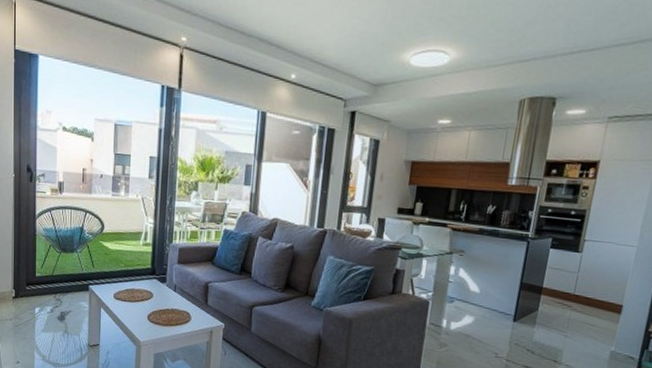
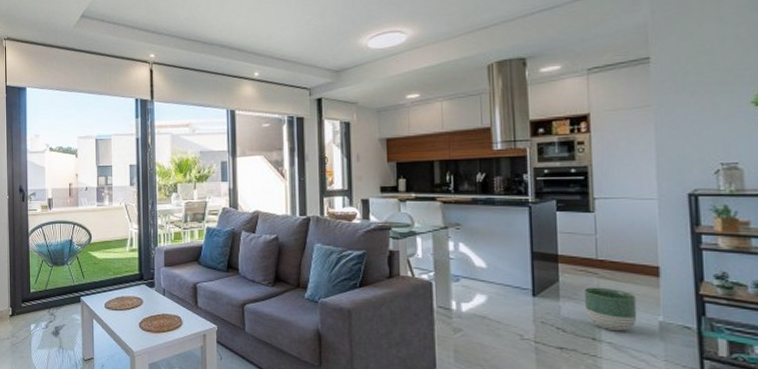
planter: none [554,317,598,357] -> present [583,287,638,332]

